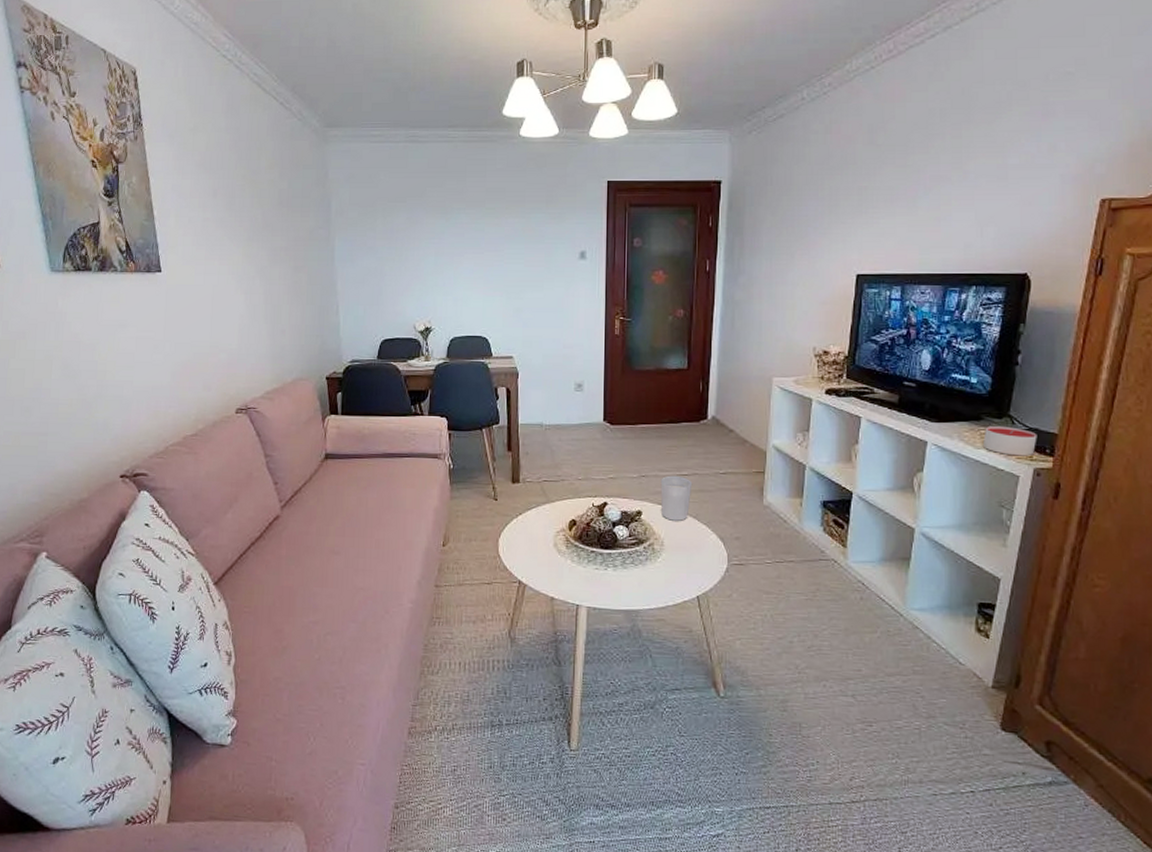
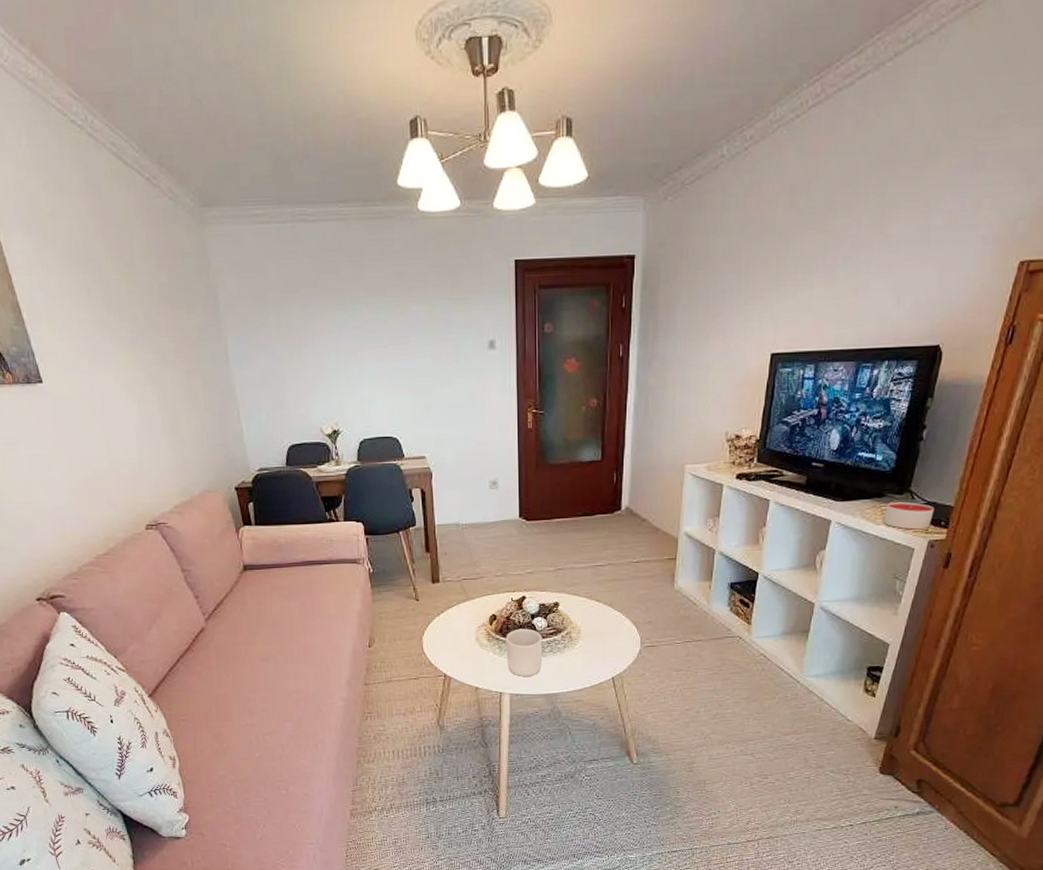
mug: none [585,536,623,590] -> present [506,628,543,677]
candle holder: present [660,475,693,521] -> none [576,566,607,610]

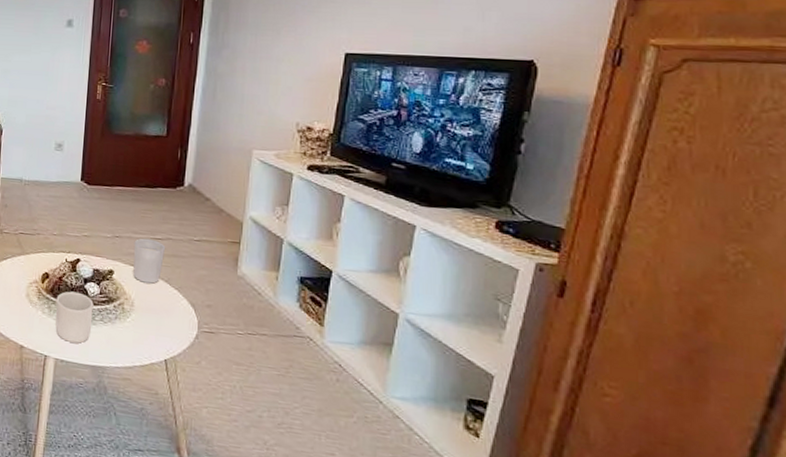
candle holder: none [576,566,607,610] -> present [133,238,166,284]
candle: present [882,501,935,530] -> none [477,214,541,250]

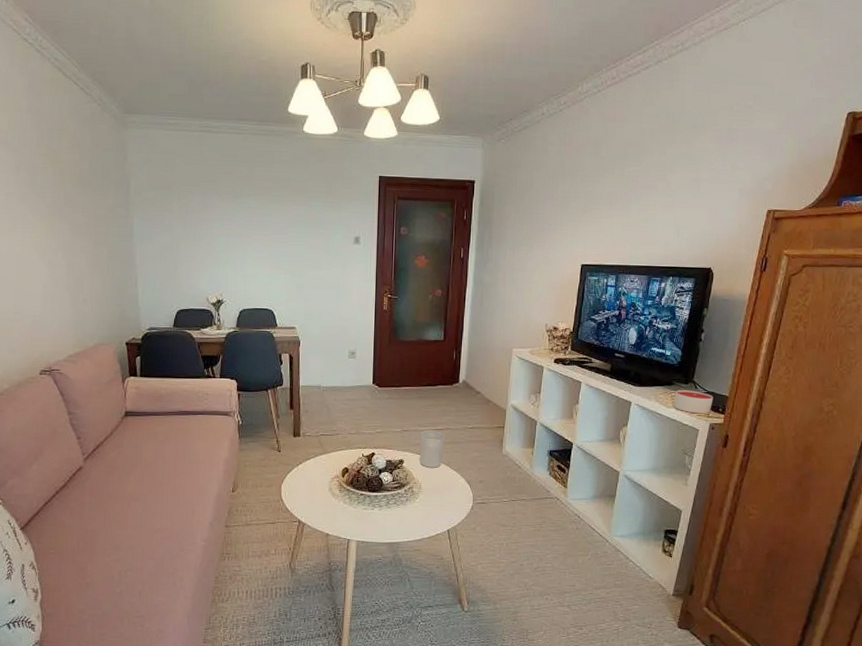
mug: present [55,291,94,344] -> none [355,481,388,526]
candle: none [477,214,541,250] -> present [672,389,713,414]

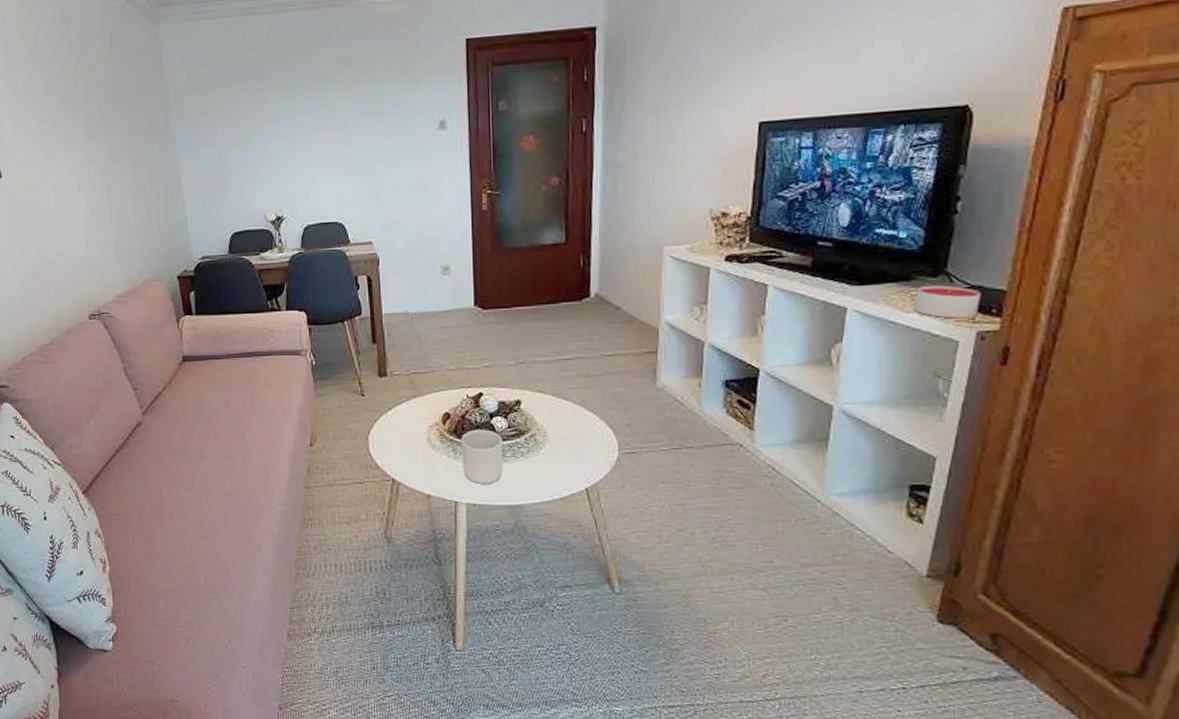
mug: none [355,481,388,526] -> present [461,429,503,485]
candle holder: present [419,430,446,468] -> none [540,360,576,409]

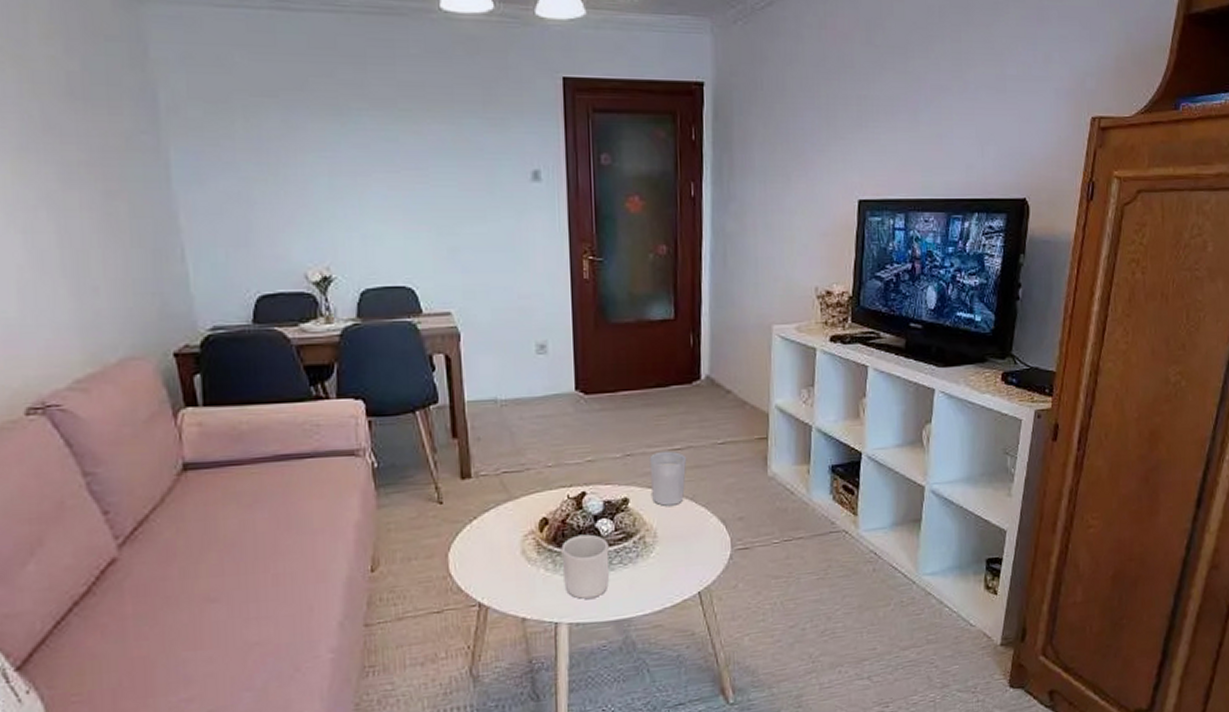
candle holder: none [540,360,576,409] -> present [649,450,687,506]
candle: present [913,285,981,319] -> none [987,366,1038,399]

